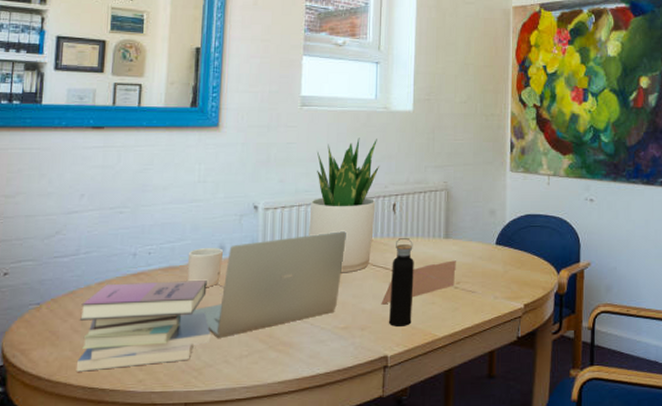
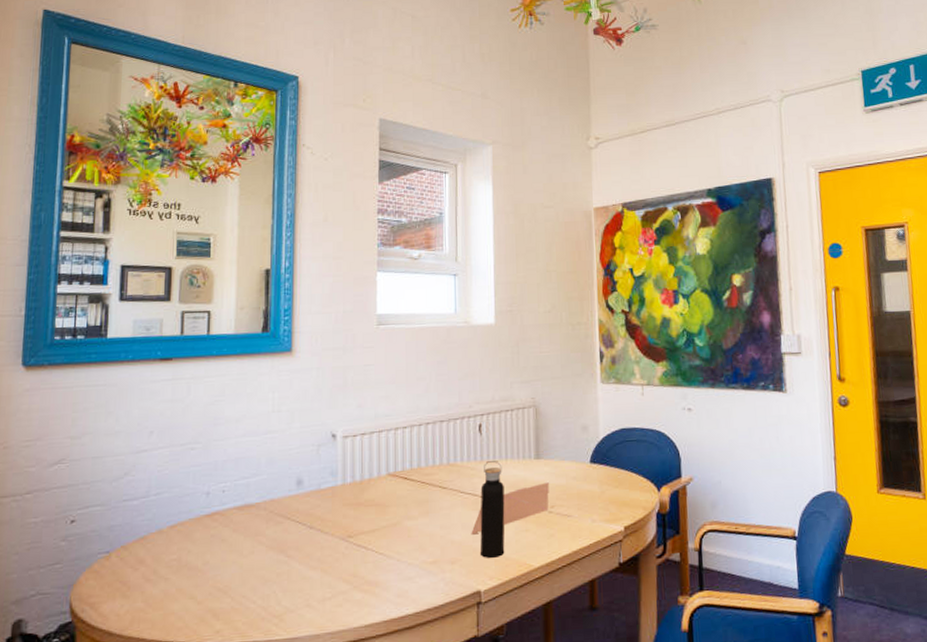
books: present [76,280,211,372] -> none [148,518,291,625]
mug: present [186,247,224,287] -> none [263,481,302,525]
laptop: present [191,231,346,338] -> none [270,457,431,580]
planter: present [309,137,380,273] -> none [391,355,463,503]

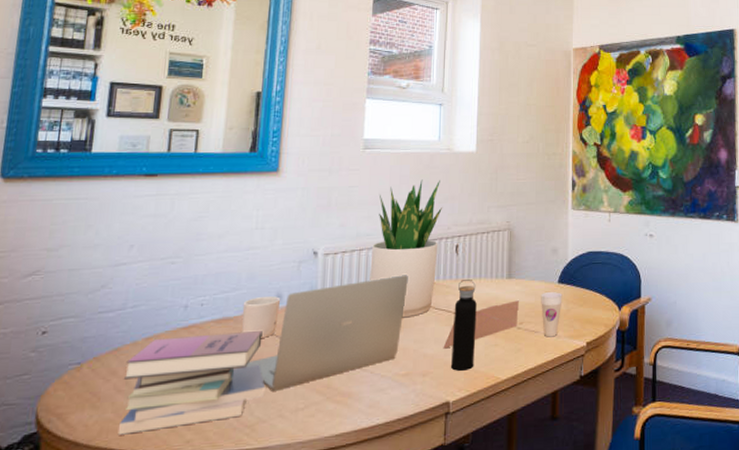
books: none [148,518,291,625] -> present [117,331,266,435]
mug: none [263,481,302,525] -> present [240,295,281,338]
laptop: none [270,457,431,580] -> present [245,275,408,391]
planter: none [391,355,463,503] -> present [369,179,443,318]
cup: none [572,472,596,522] -> present [541,292,563,338]

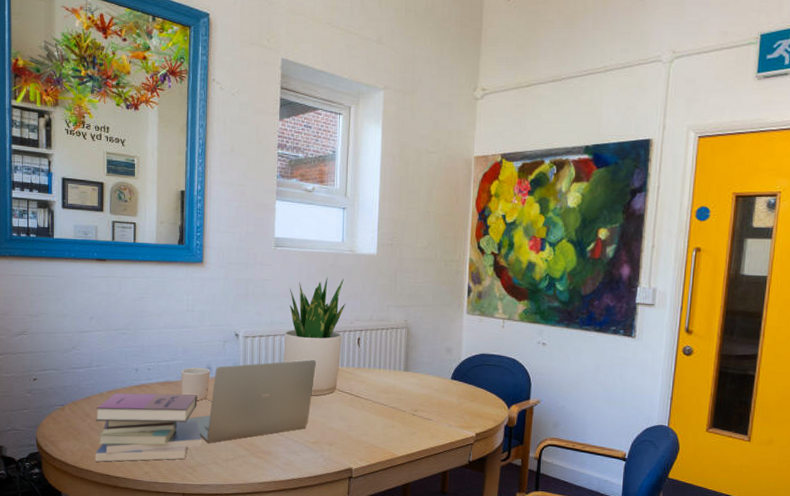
papers: present [443,300,519,349] -> none [347,391,414,425]
water bottle: present [451,280,477,371] -> none [354,369,376,445]
cup: present [541,292,563,338] -> none [434,386,455,426]

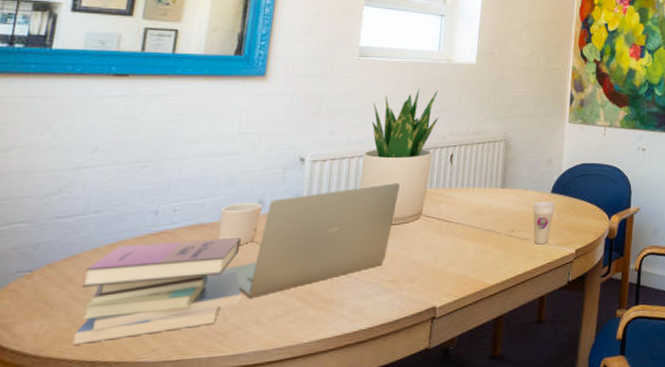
cup: none [434,386,455,426] -> present [533,201,555,245]

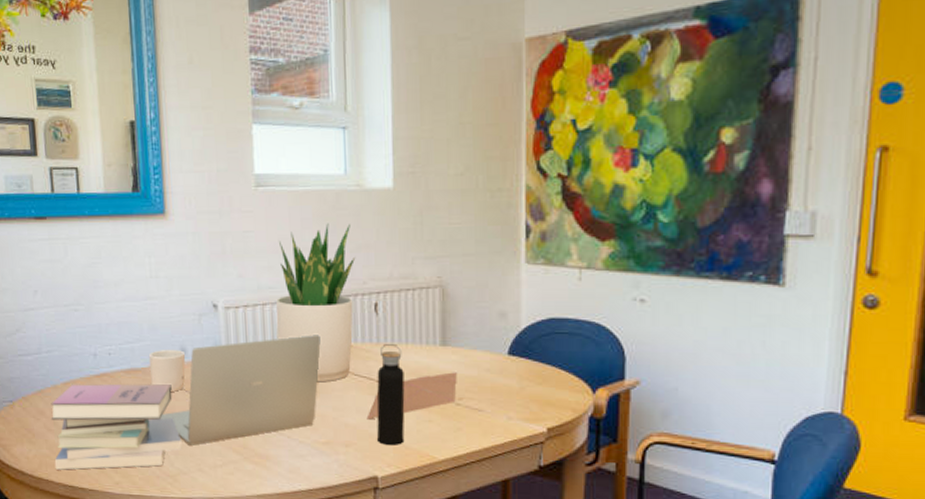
papers: none [432,209,511,256] -> present [366,372,457,420]
water bottle: none [440,188,469,277] -> present [376,344,405,445]
cup: present [533,201,555,245] -> none [485,365,514,418]

